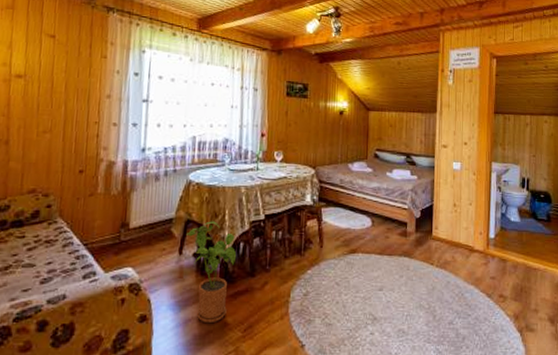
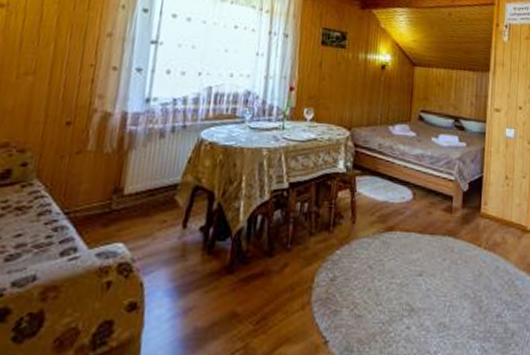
house plant: present [186,221,237,324] -> none [193,188,253,314]

